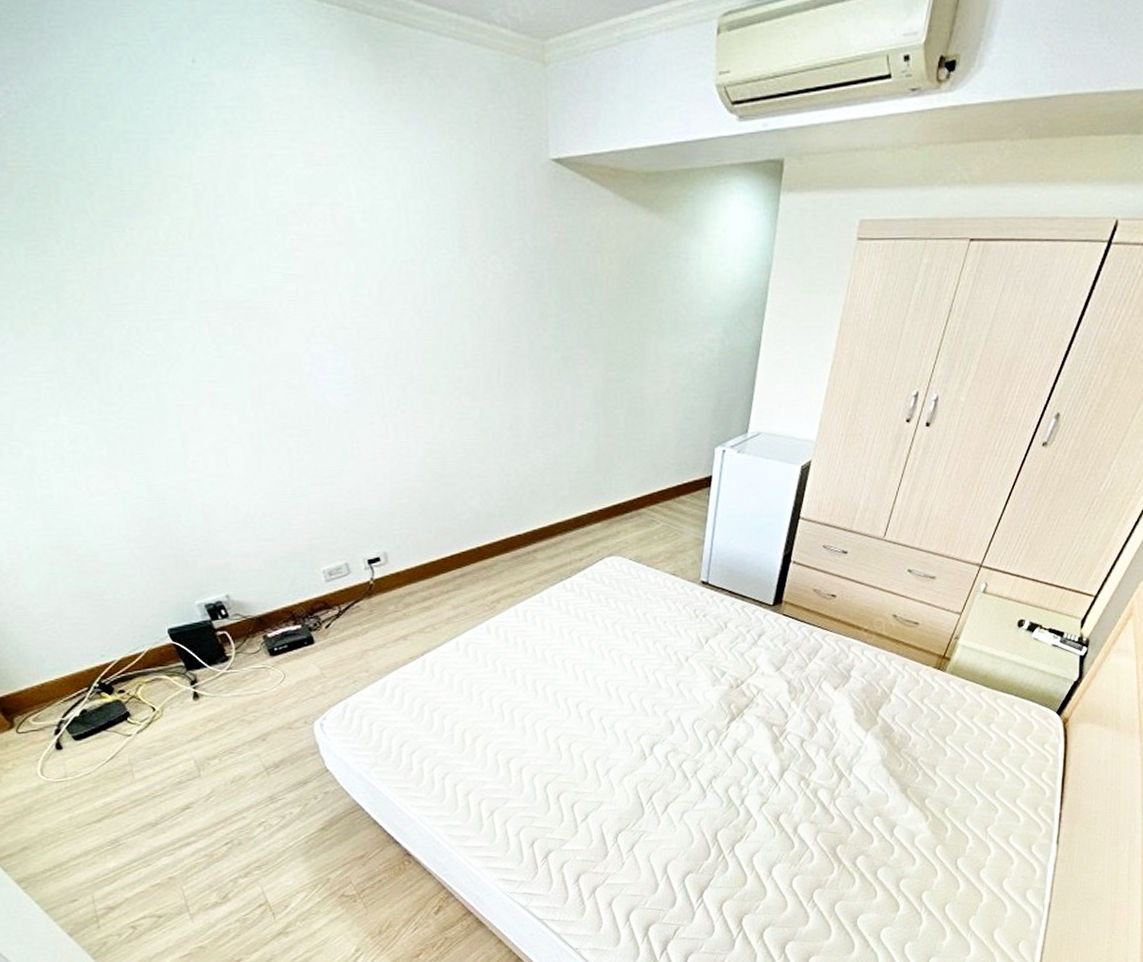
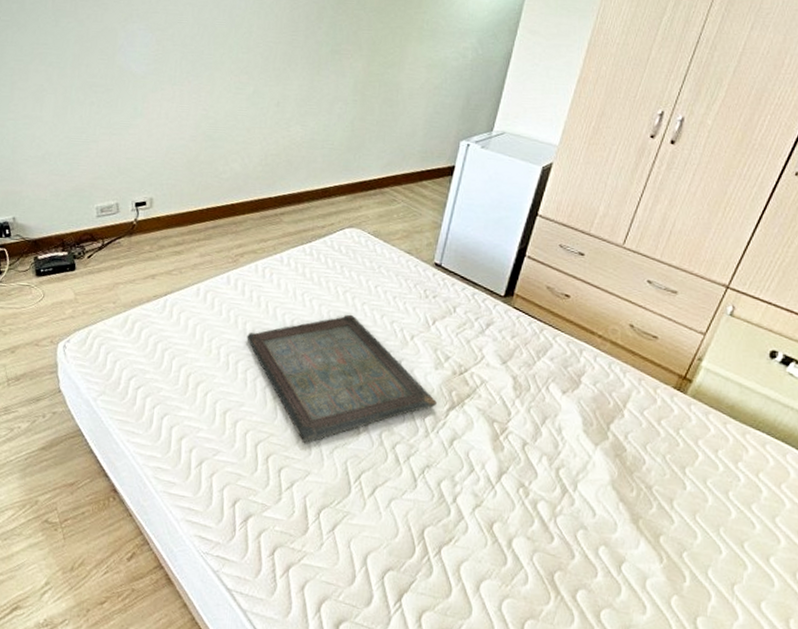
serving tray: none [518,645,717,778] -> present [247,314,437,444]

